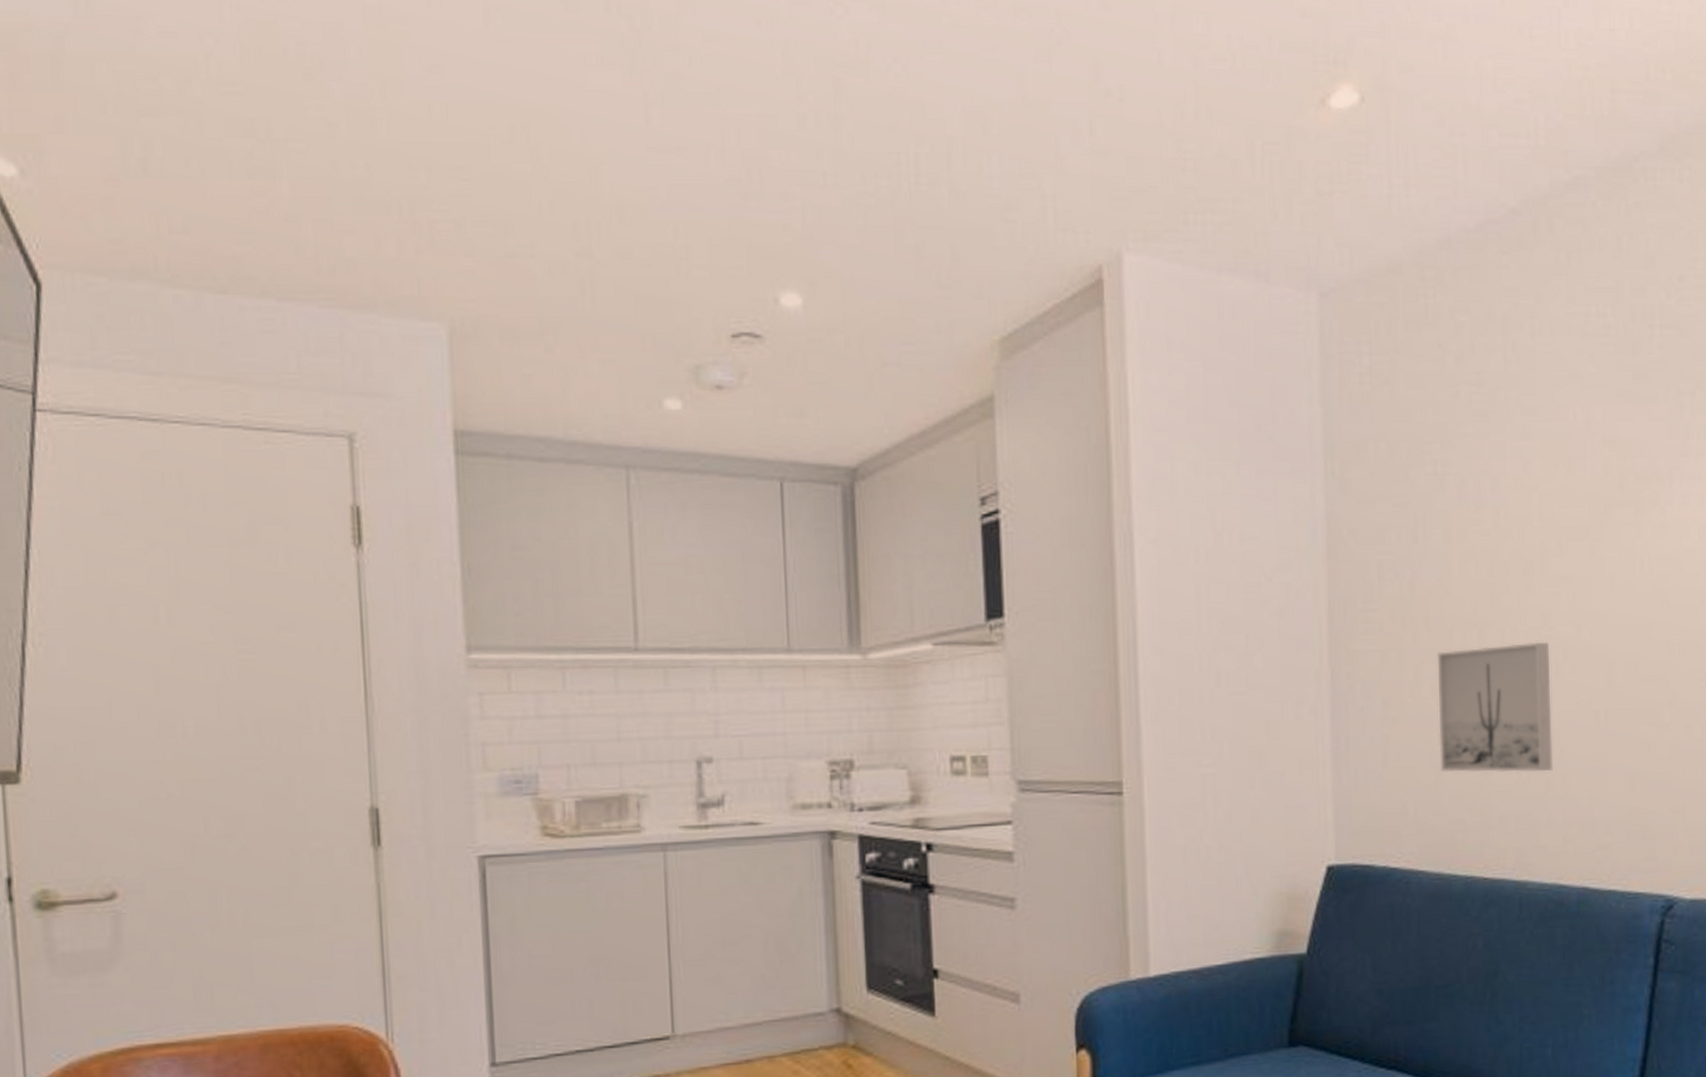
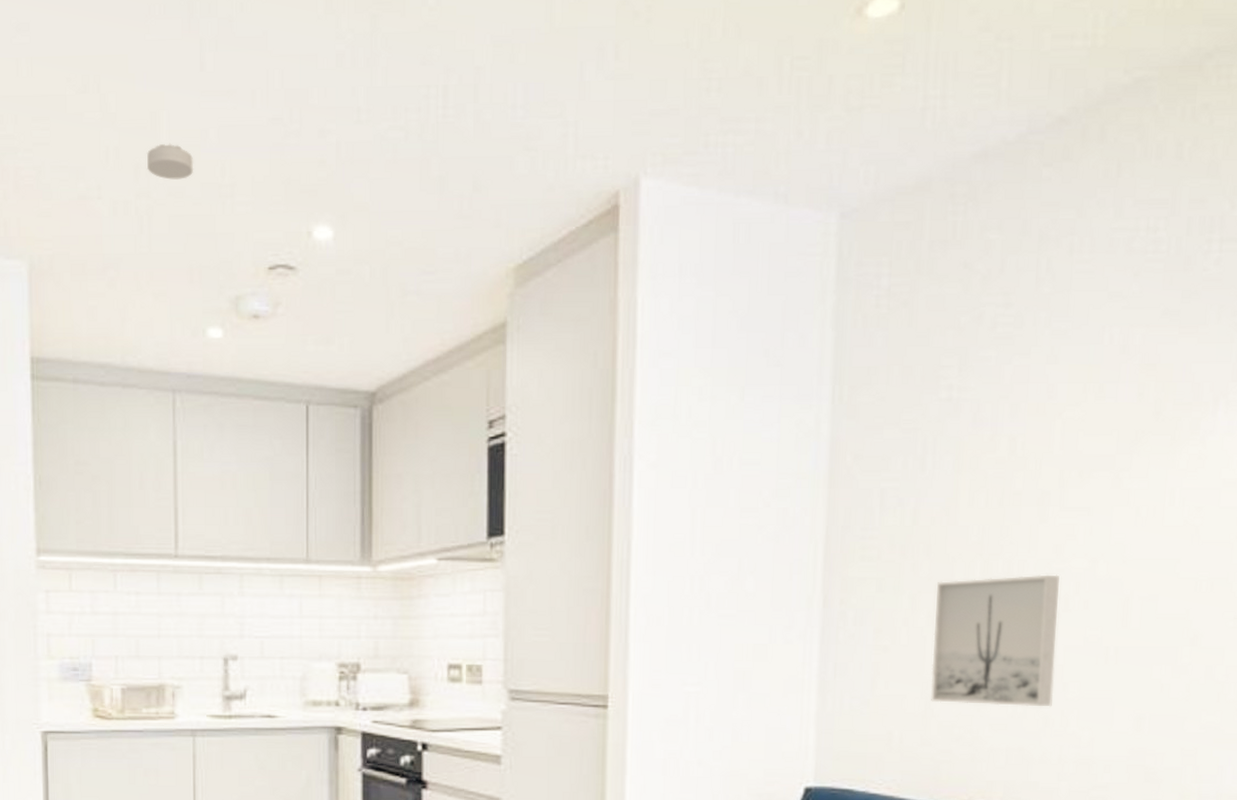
smoke detector: none [586,200,642,239] -> present [146,143,194,180]

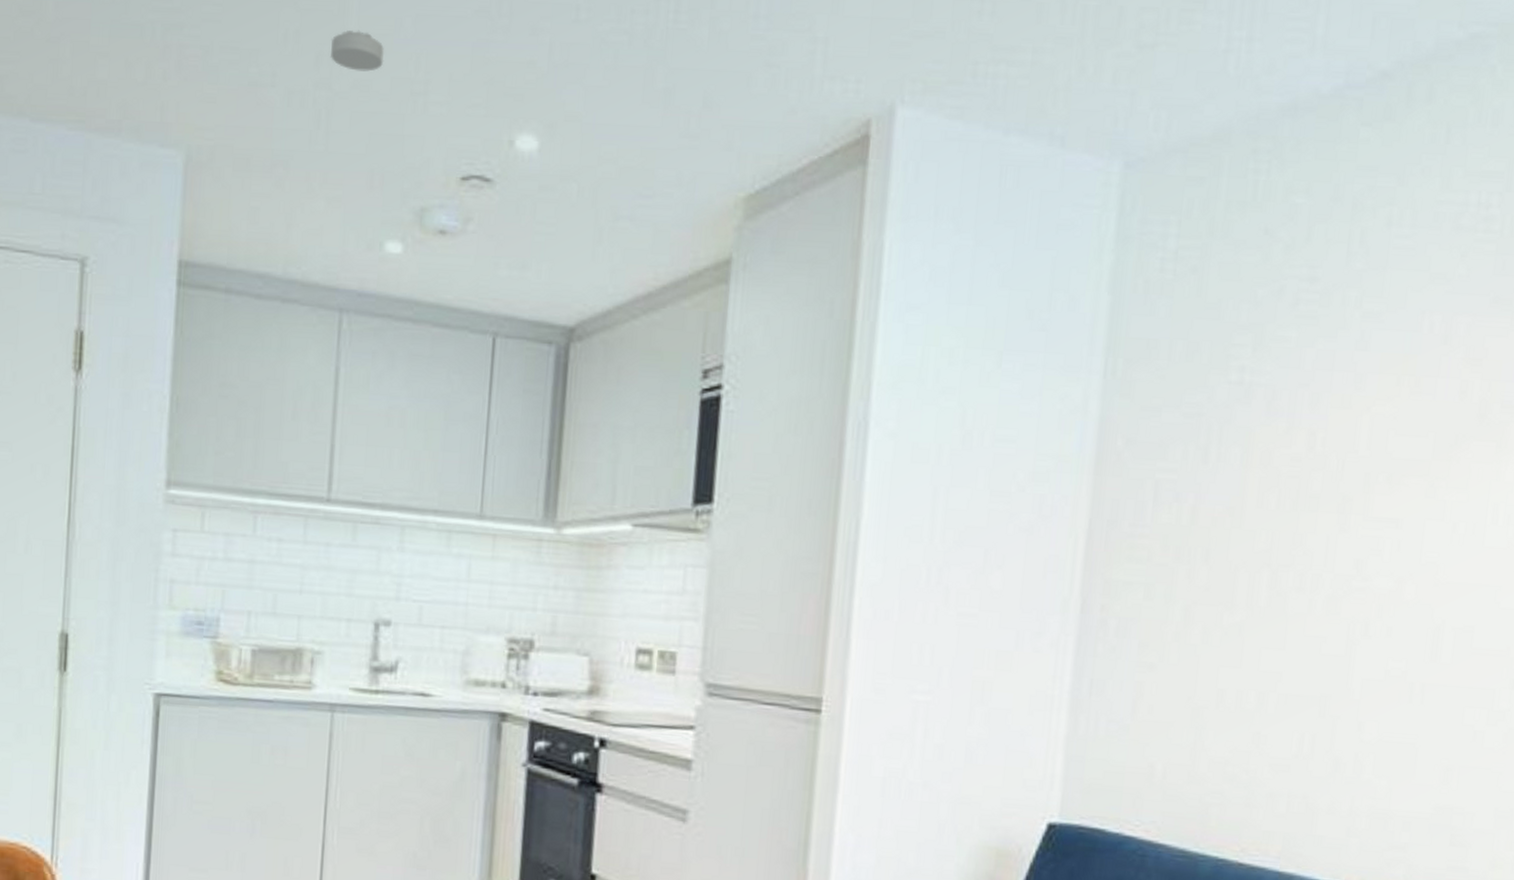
wall art: present [931,574,1059,707] -> none [1202,592,1360,749]

